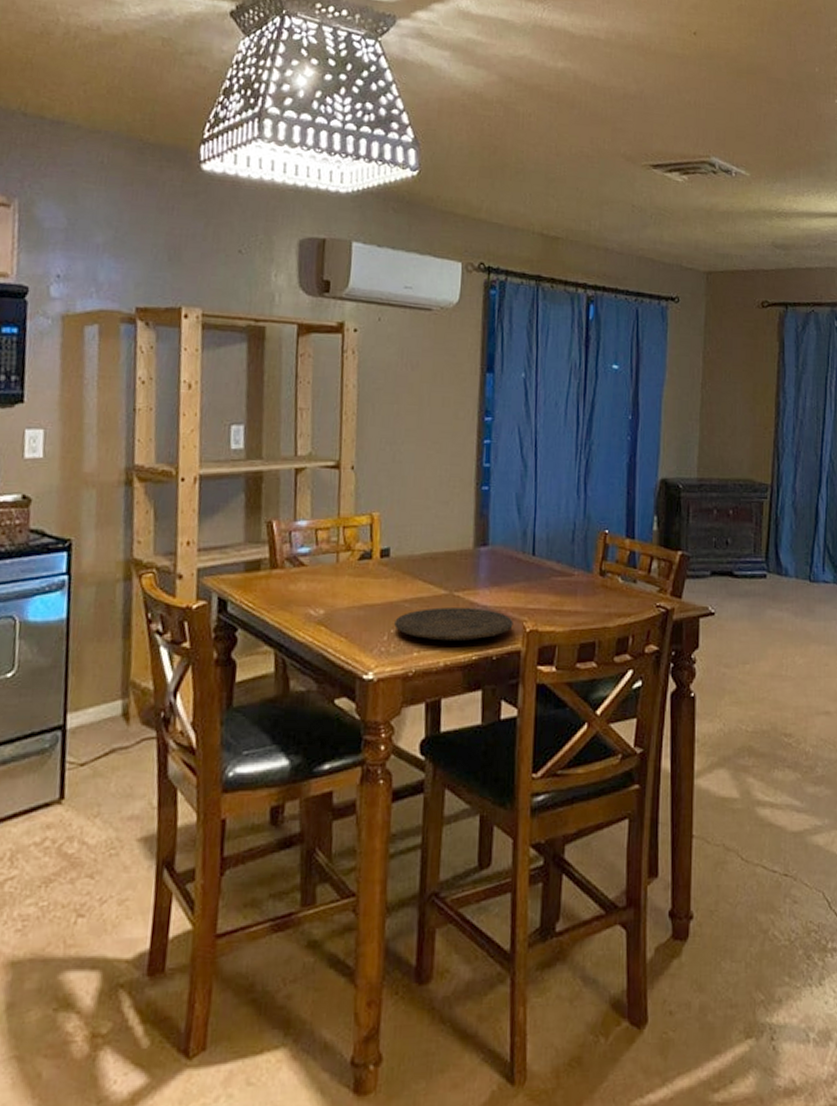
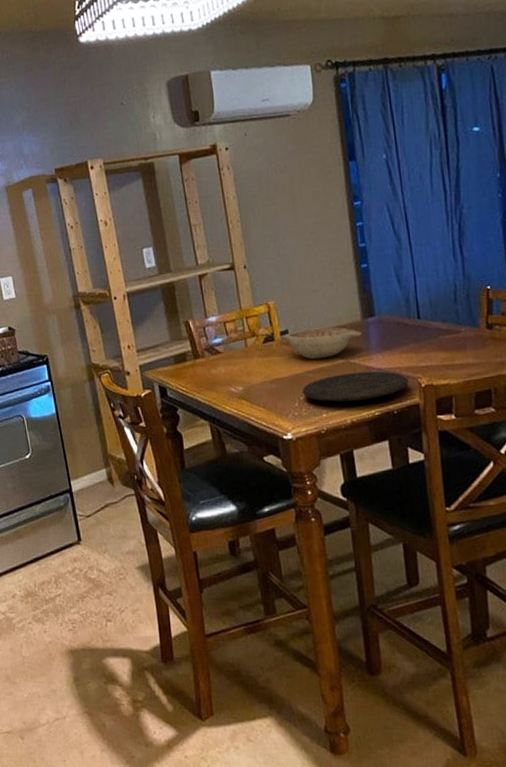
decorative bowl: none [376,551,472,587] -> present [277,327,363,360]

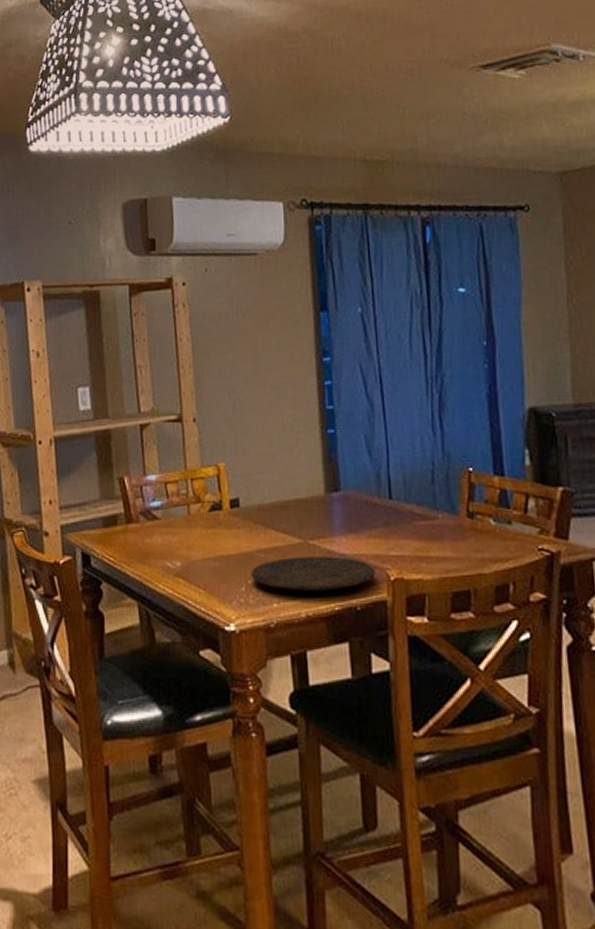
decorative bowl: present [277,327,363,360] -> none [226,499,325,536]

